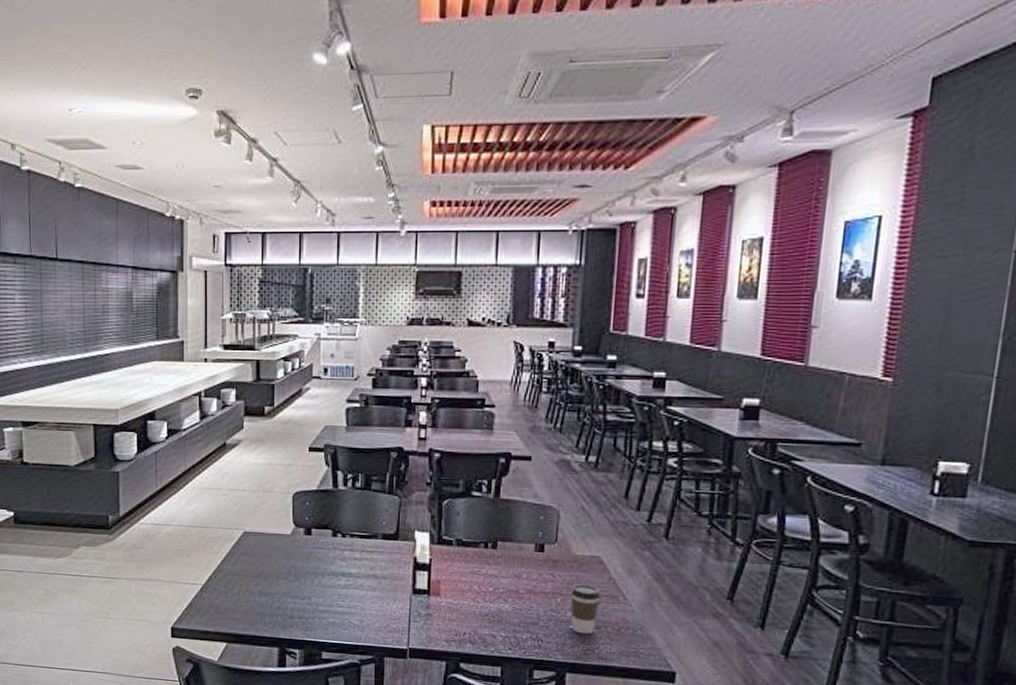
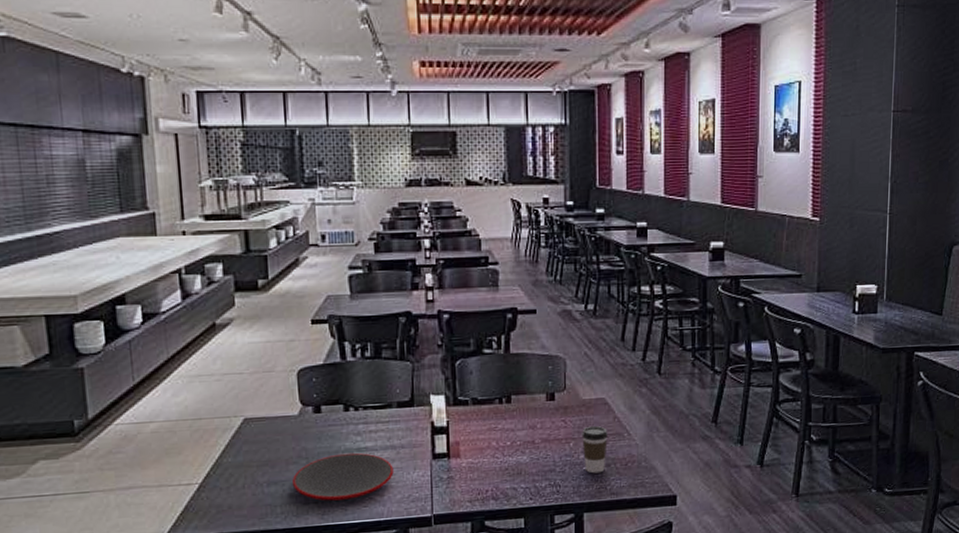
plate: none [280,576,374,620] -> present [291,452,394,501]

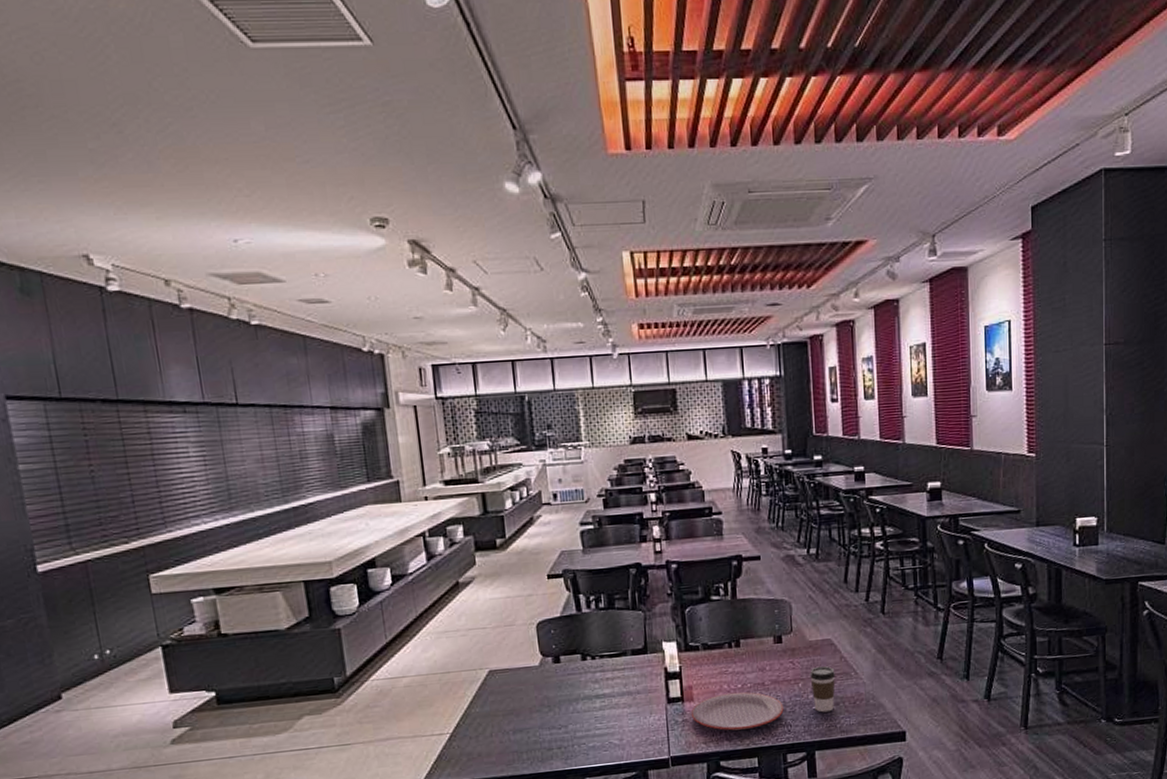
plate: present [291,452,394,501] -> none [535,699,631,747]
plate: none [456,449,553,490] -> present [691,692,784,731]

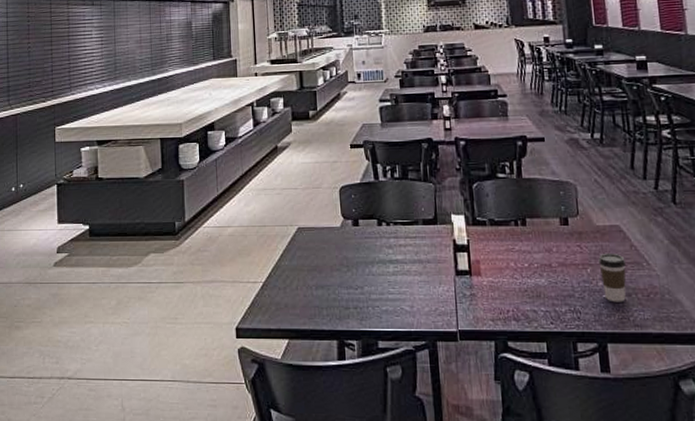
plate: present [691,692,784,731] -> none [478,271,573,311]

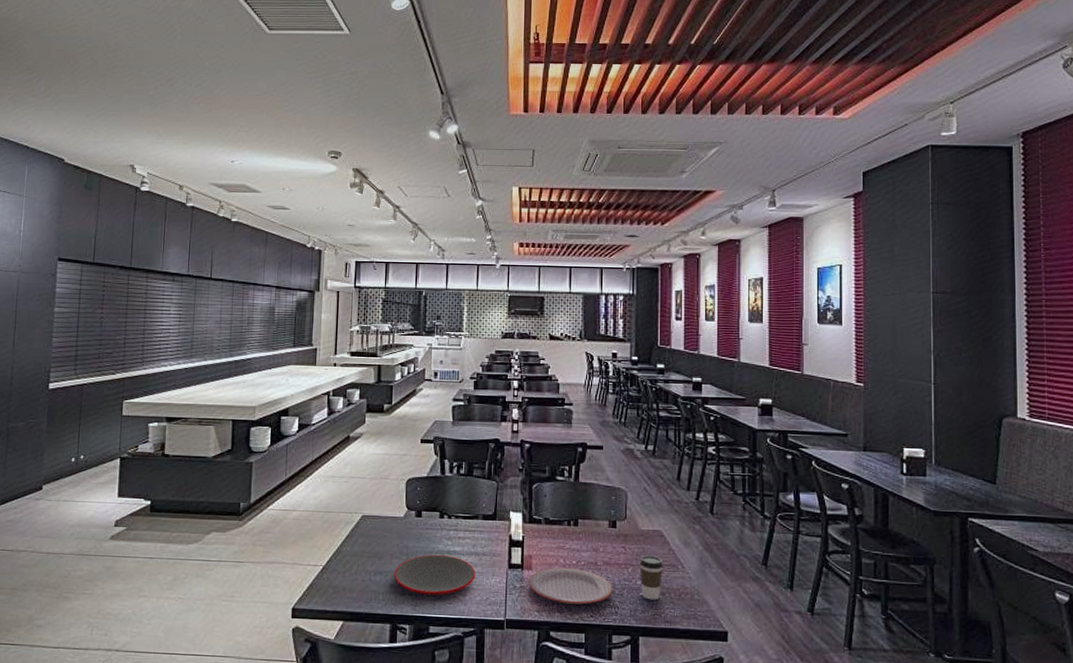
plate: none [335,264,422,308] -> present [393,554,476,595]
plate: none [478,271,573,311] -> present [528,567,613,605]

